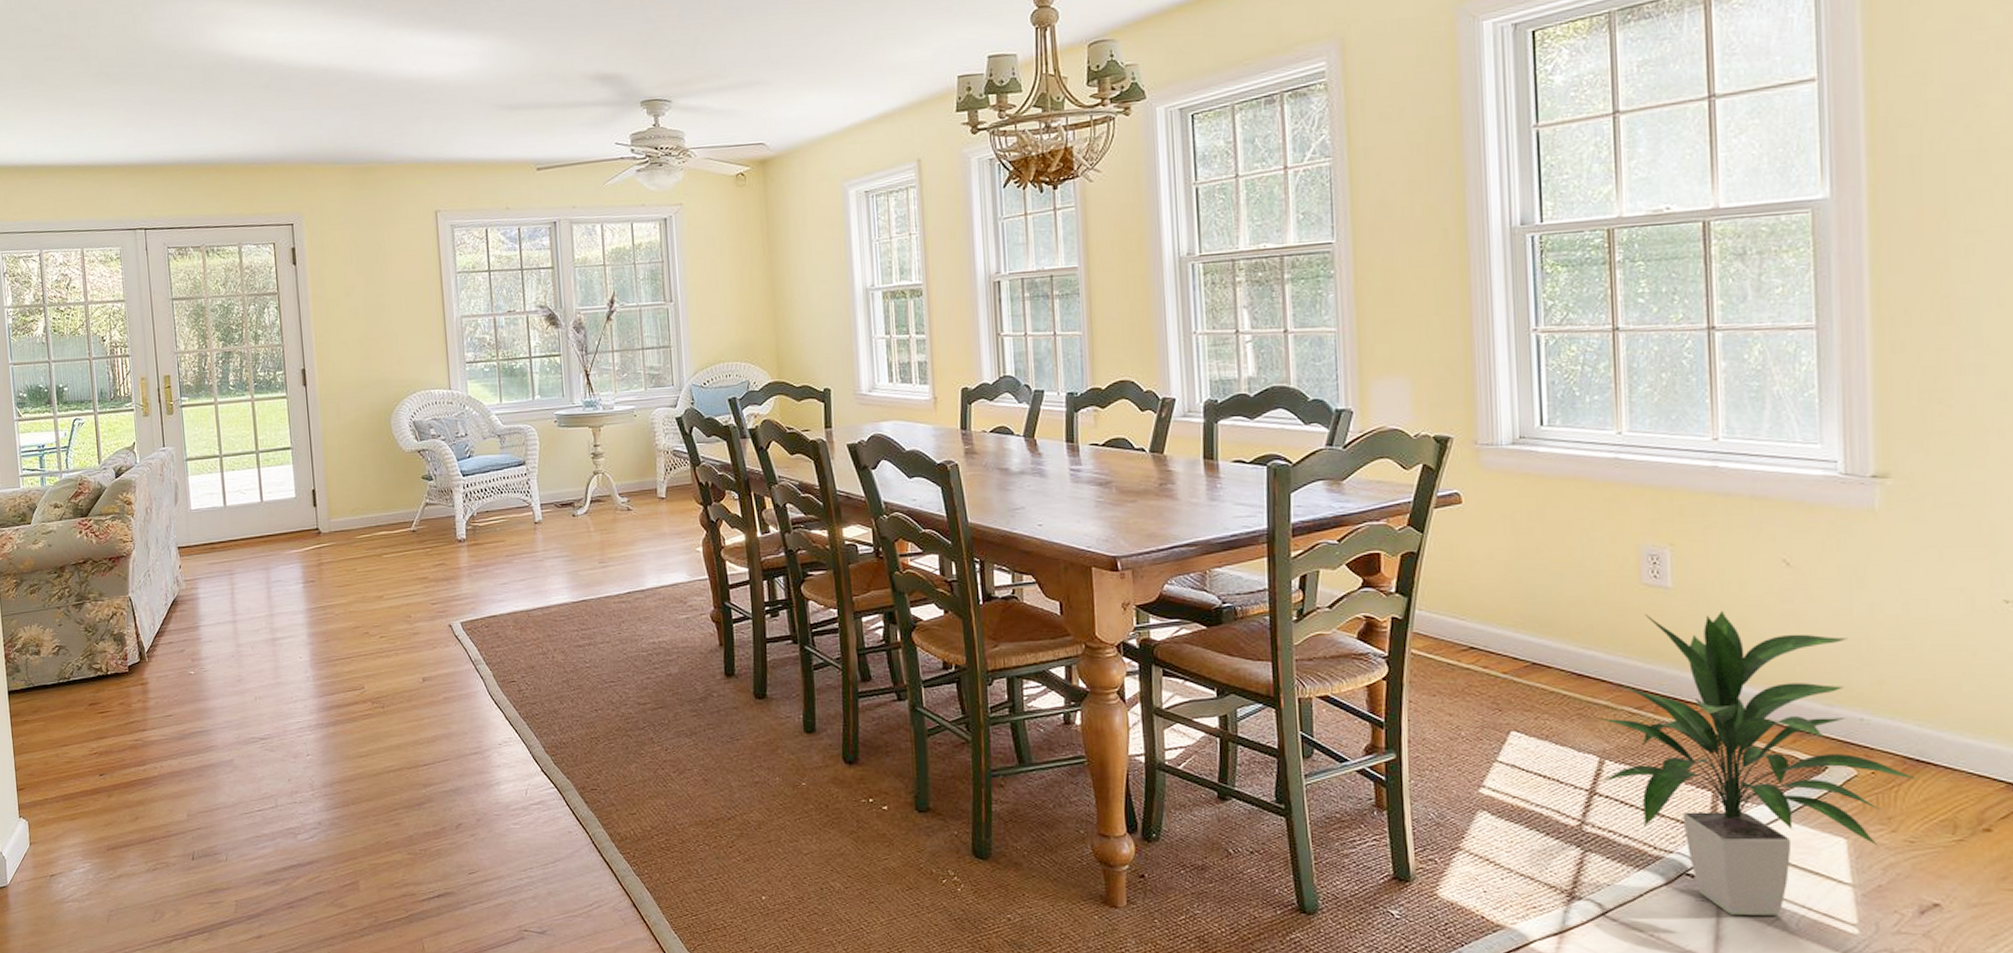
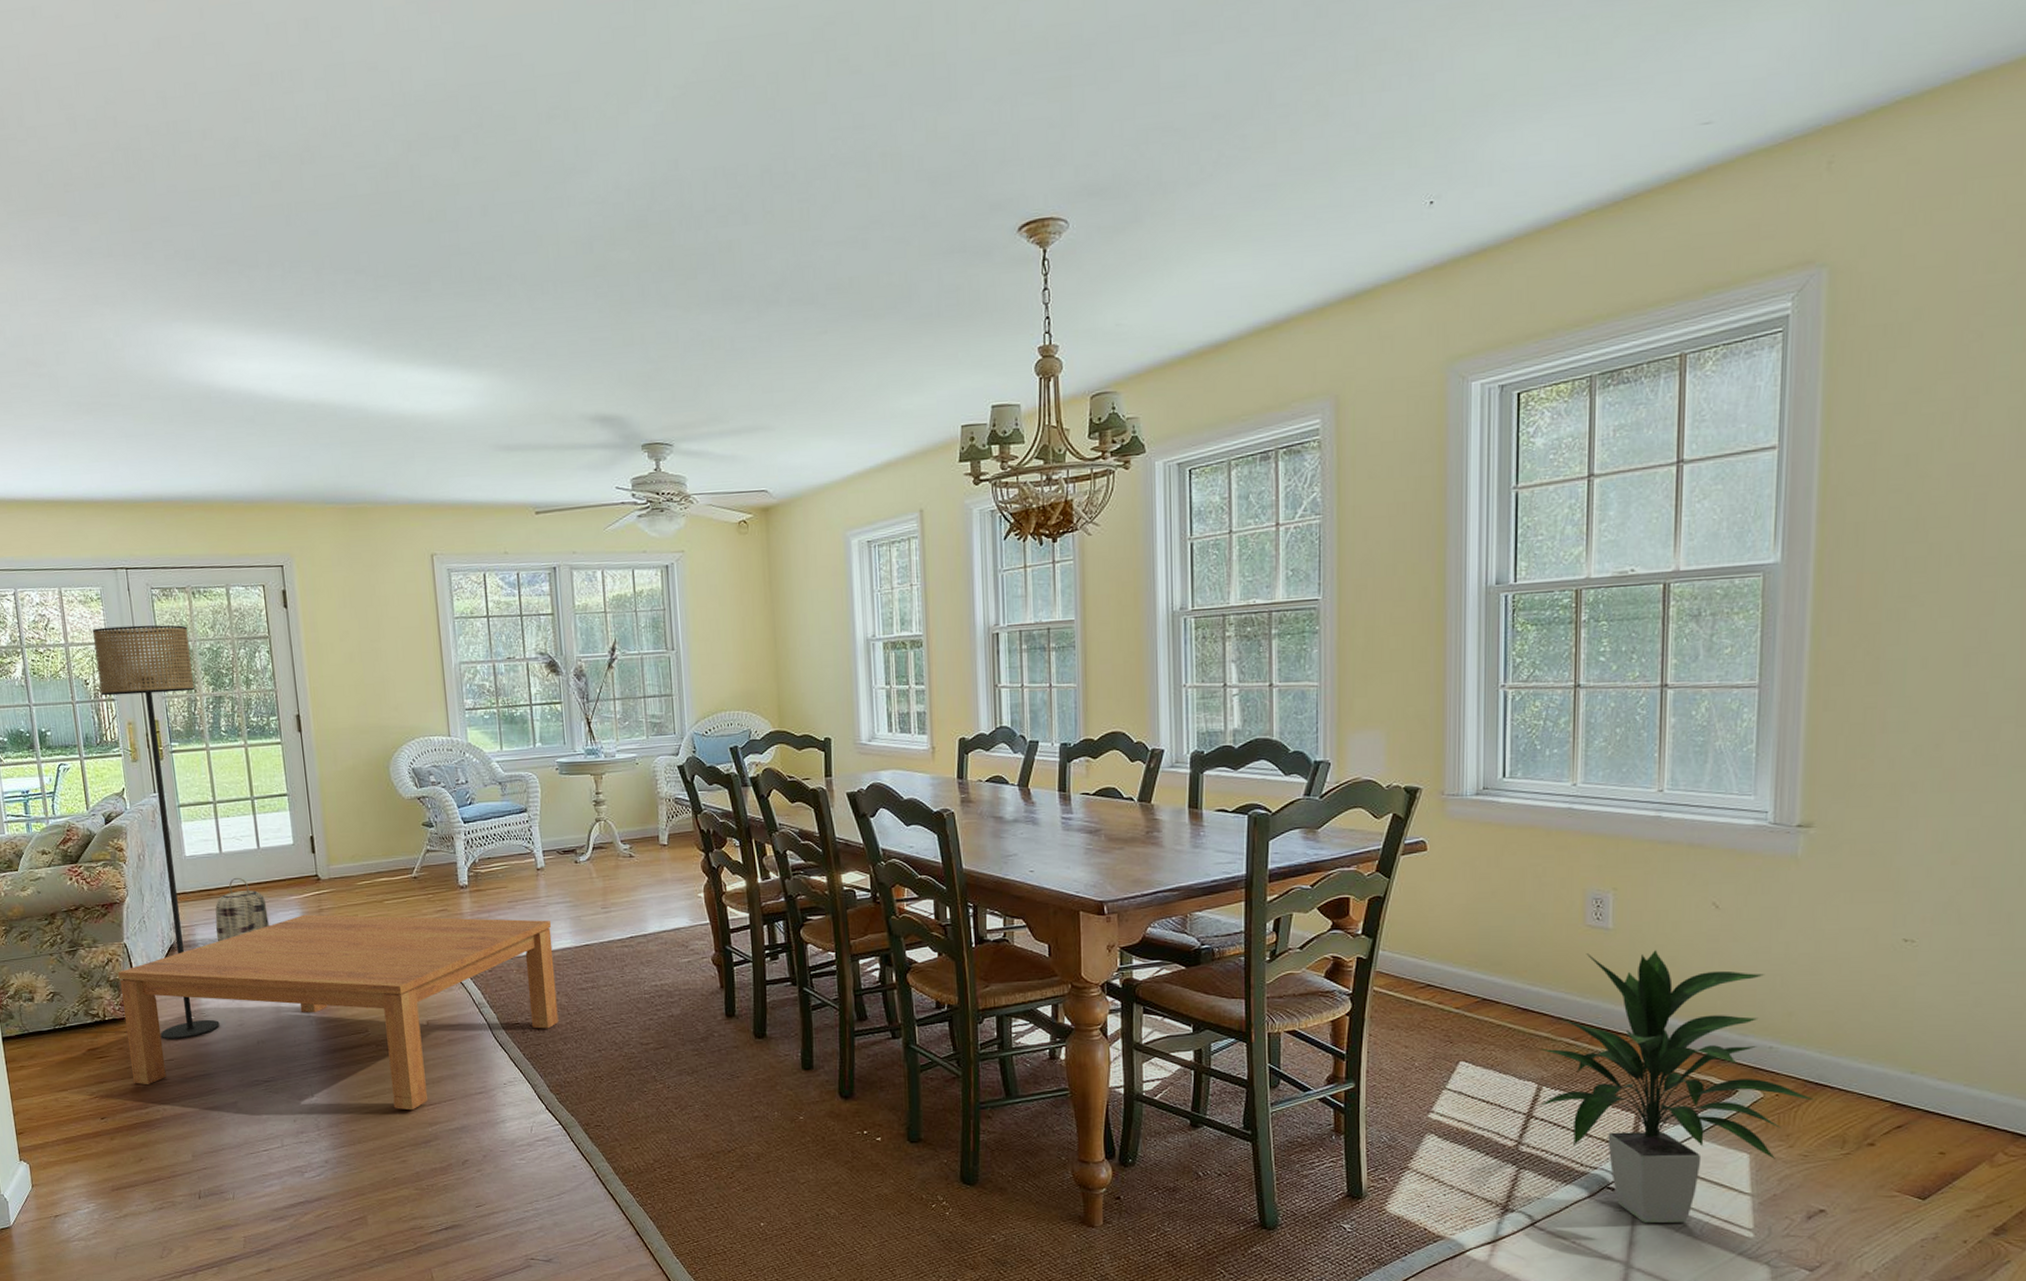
floor lamp: none [110,282,219,695] -> present [92,625,220,1039]
coffee table: none [121,568,555,771] -> present [117,914,559,1111]
basket: none [218,530,270,596] -> present [215,877,269,942]

